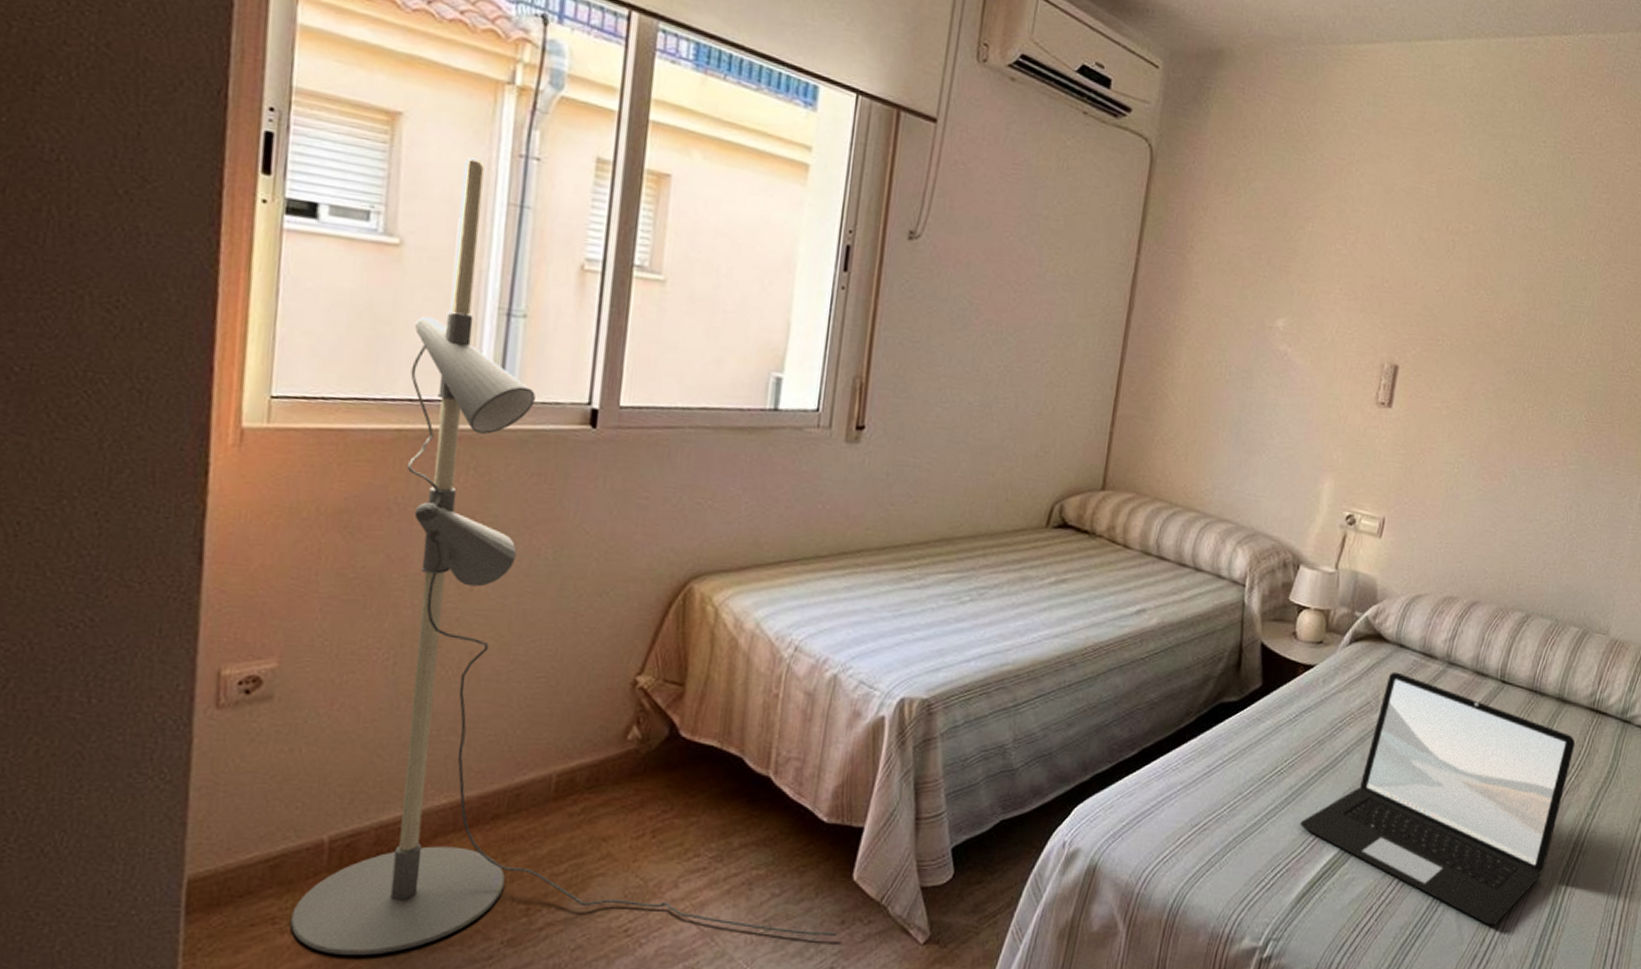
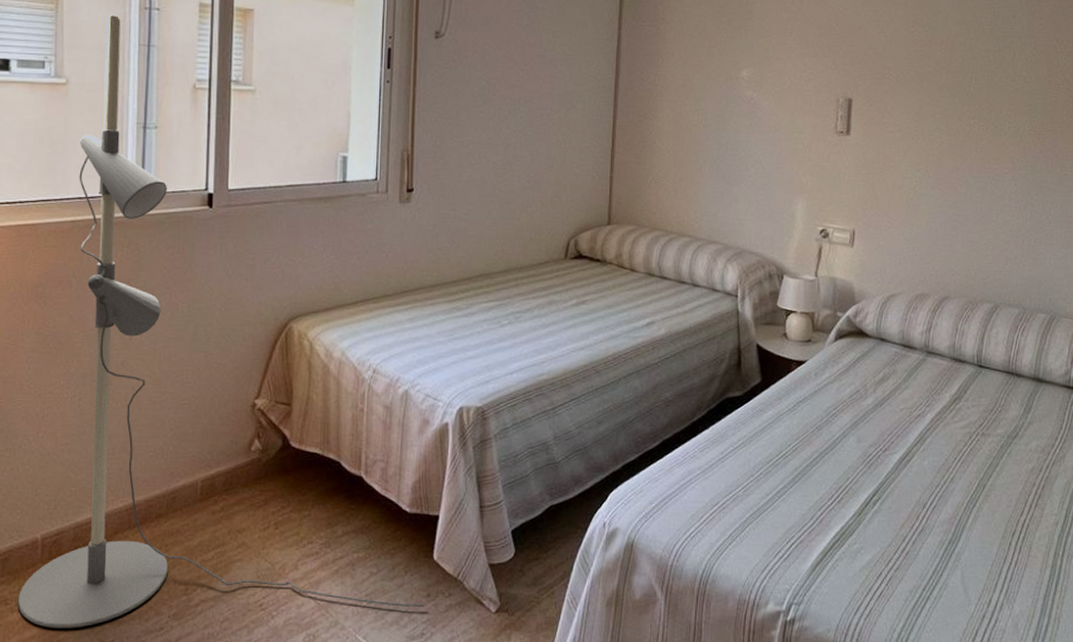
laptop: present [1300,672,1576,926] -> none [808,363,1056,588]

